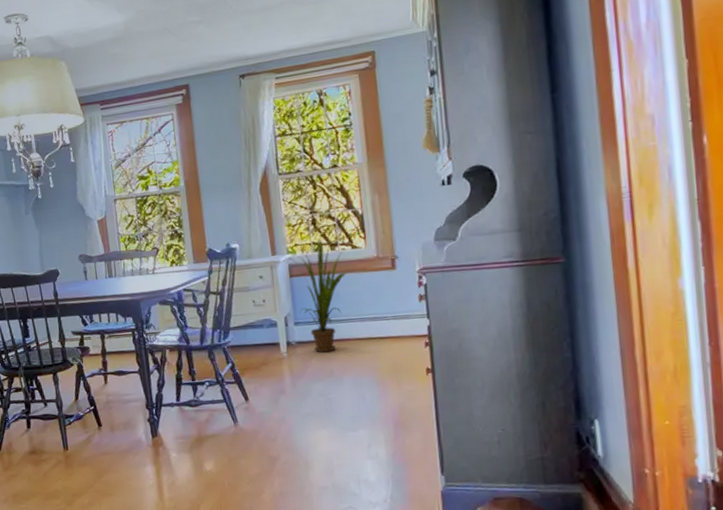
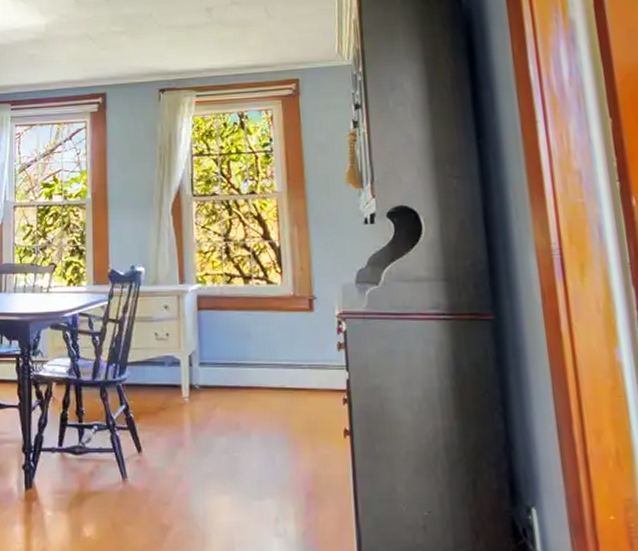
house plant: present [285,238,346,353] -> none [194,269,259,401]

